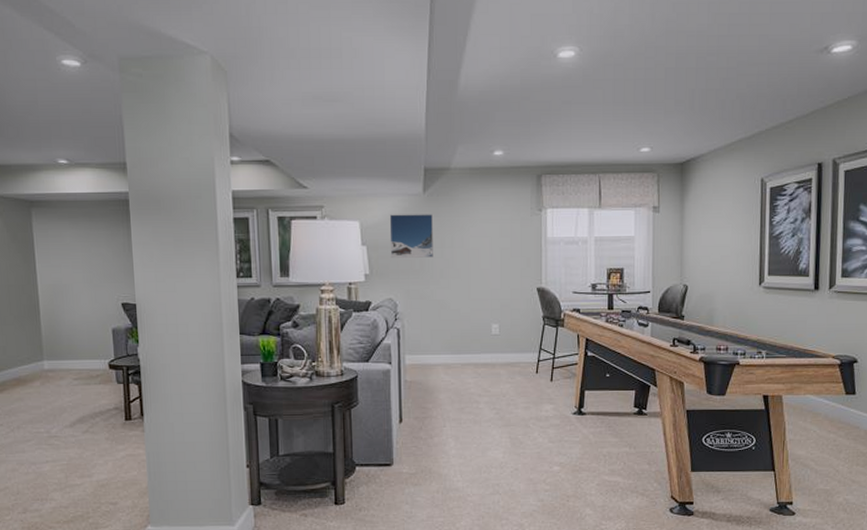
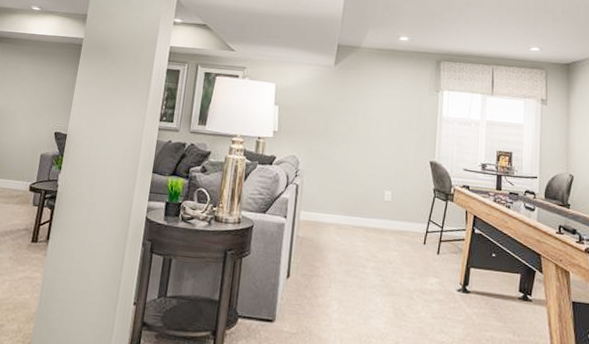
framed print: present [389,214,433,258] -> none [298,81,341,123]

